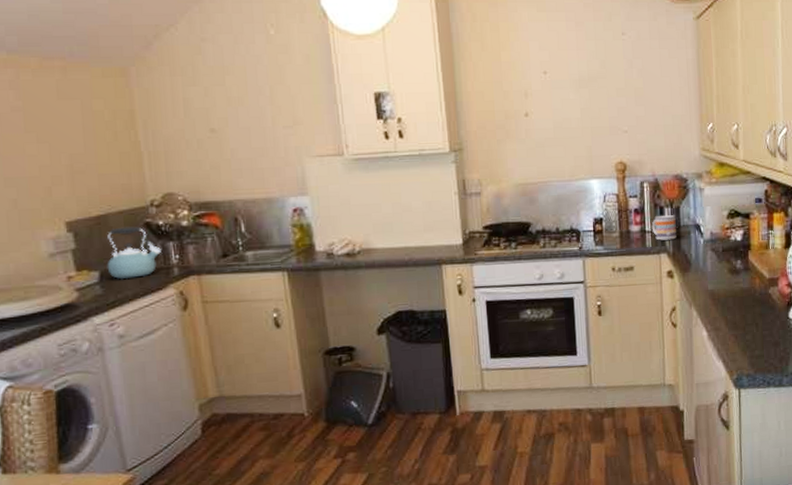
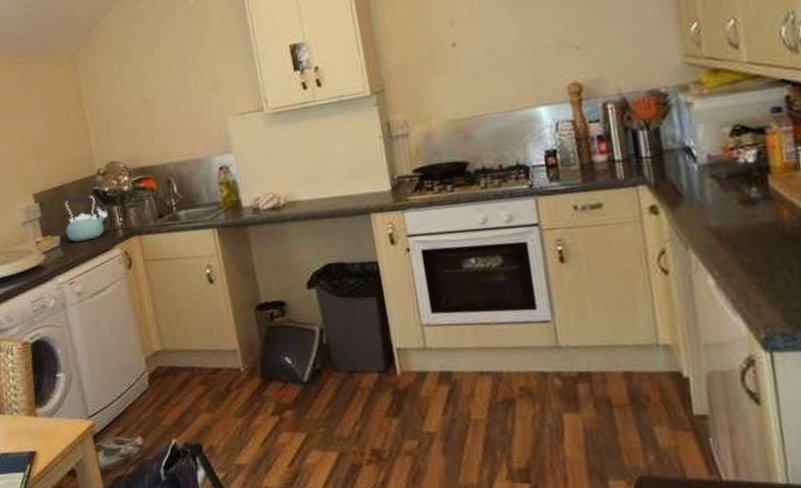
mug: present [651,215,677,241] -> none [622,138,659,171]

